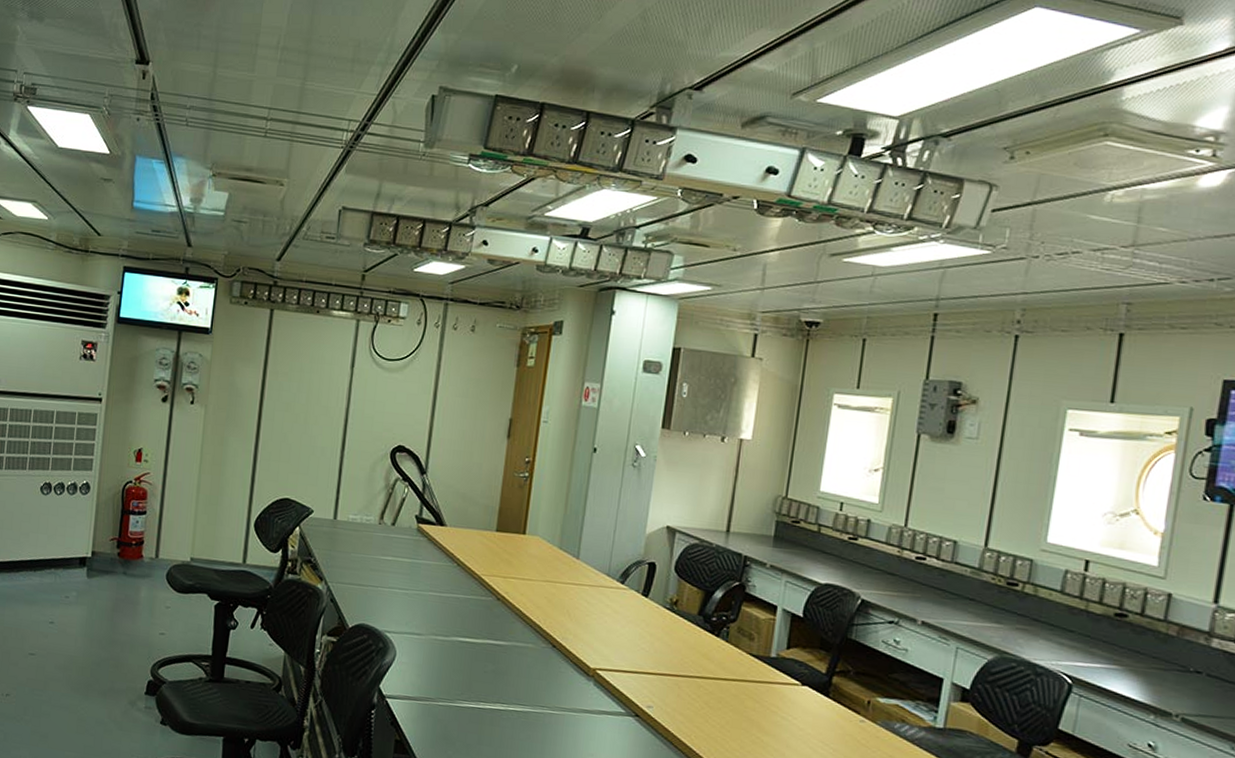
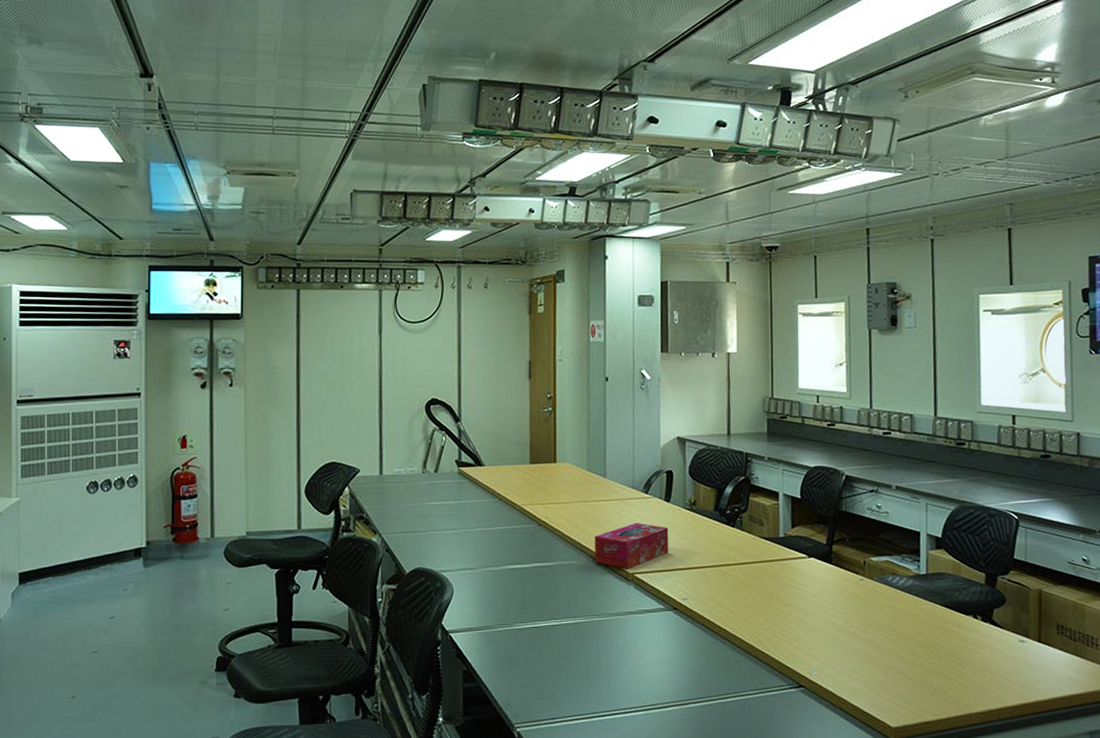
tissue box: none [554,613,642,664] -> present [594,522,669,569]

